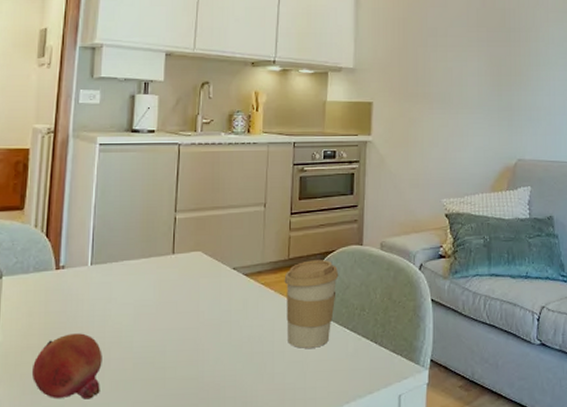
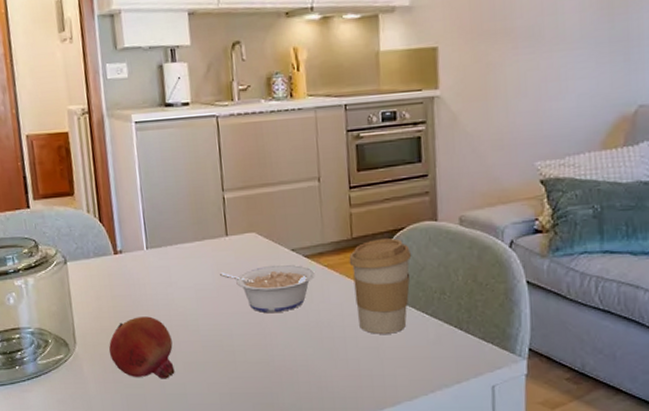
legume: none [162,282,252,329] -> present [220,264,315,313]

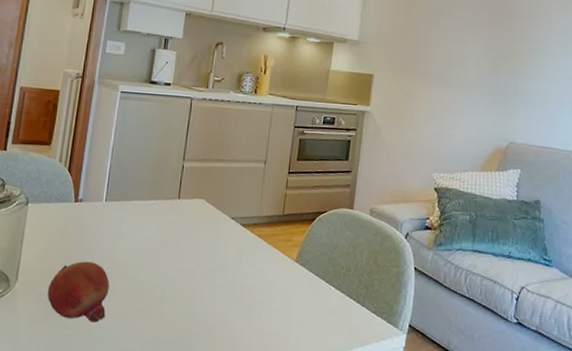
legume: present [220,264,315,313] -> none [166,229,248,271]
coffee cup: present [349,238,412,334] -> none [276,218,329,301]

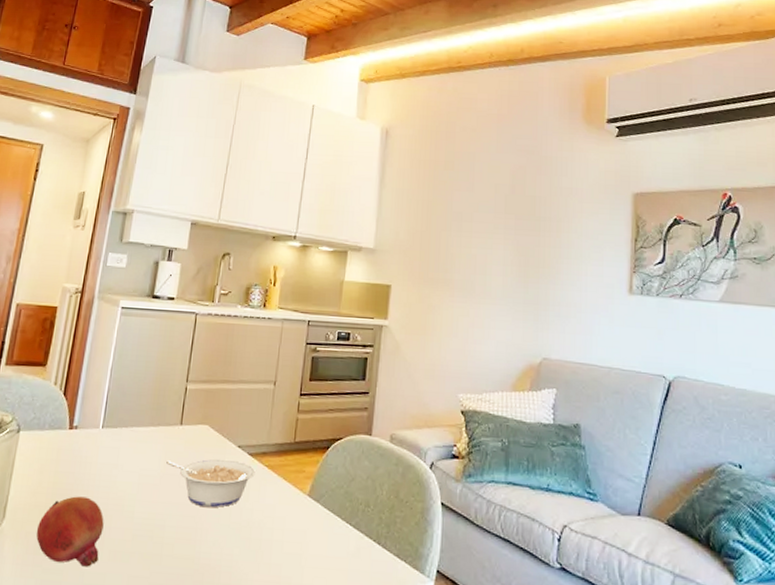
legume: none [166,229,248,271] -> present [166,459,255,508]

